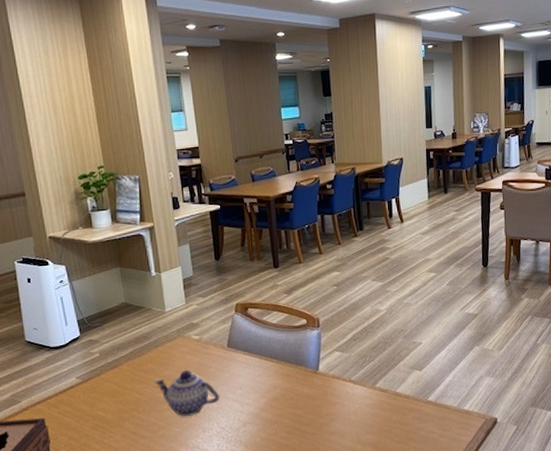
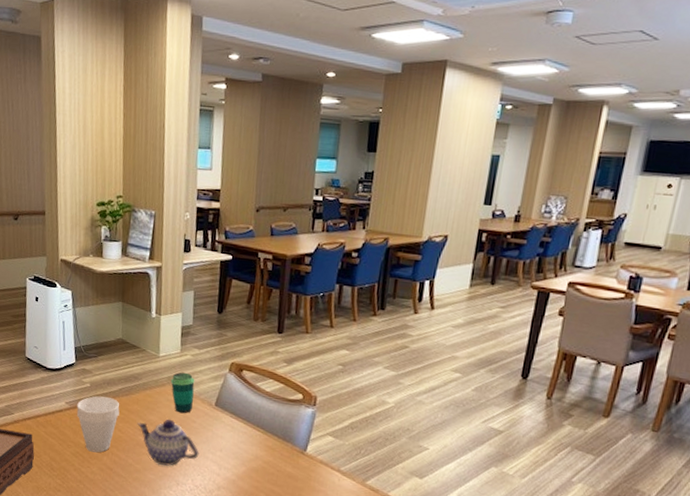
cup: none [89,362,134,421] -> present [76,396,120,453]
cup: none [180,322,207,362] -> present [170,372,195,414]

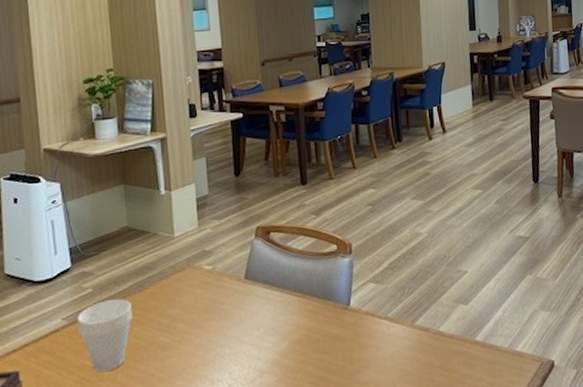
teapot: present [137,419,199,466] -> none [156,307,234,365]
cup: present [170,372,195,414] -> none [190,249,220,298]

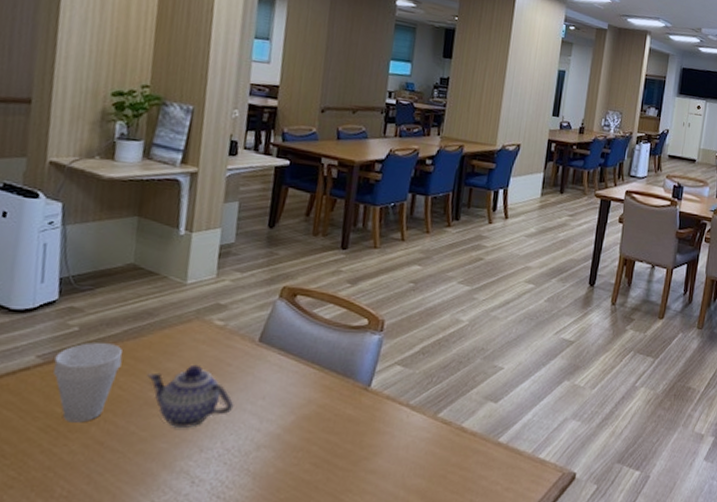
teapot: none [156,307,234,365] -> present [147,364,234,428]

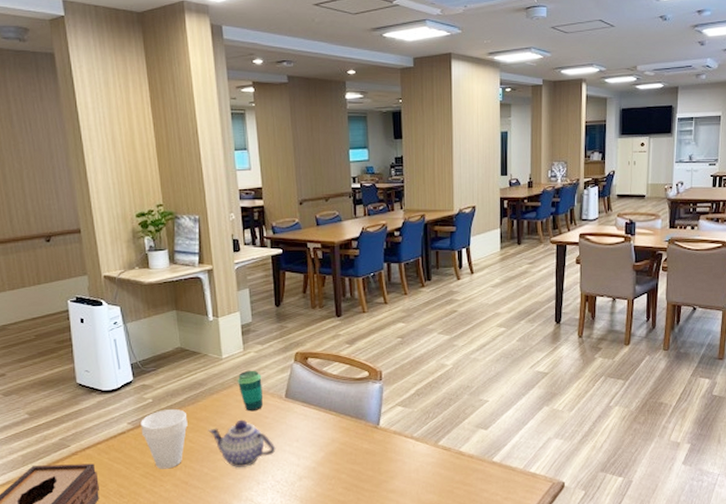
cup: none [199,302,234,356] -> present [237,370,264,412]

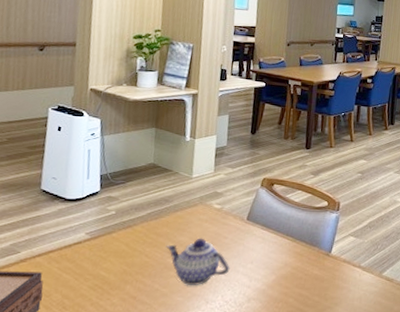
cup: present [141,409,188,469] -> none [97,223,148,282]
cup: present [237,370,264,412] -> none [202,191,228,231]

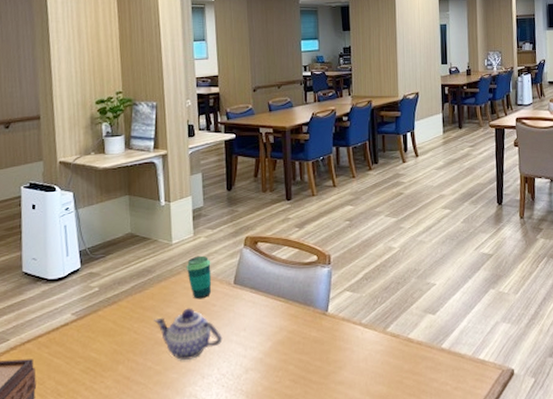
cup: none [202,191,228,231] -> present [186,255,212,299]

